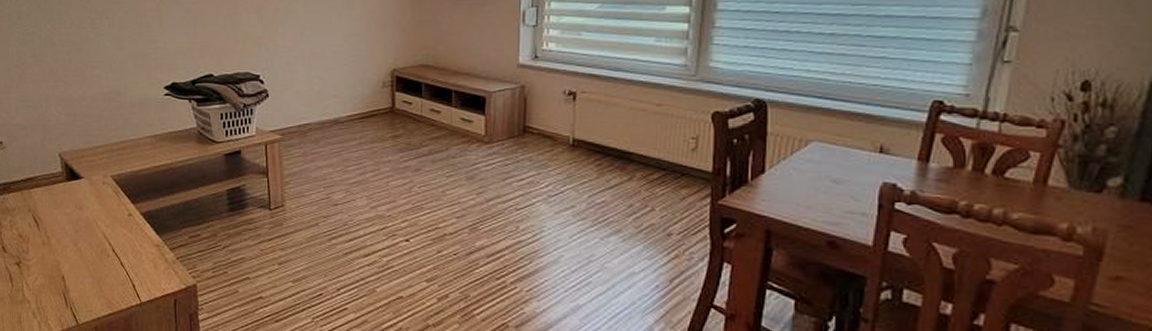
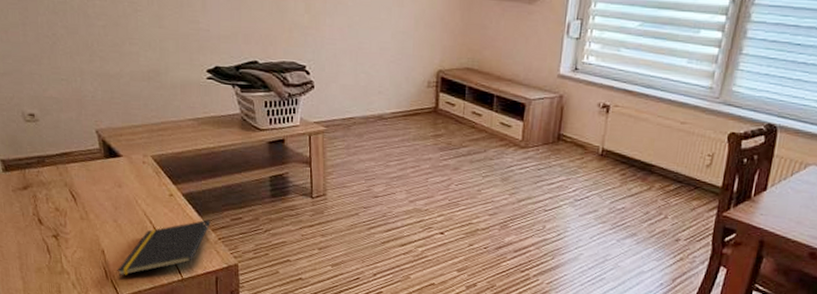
notepad: none [76,238,169,303] -> present [117,219,211,276]

